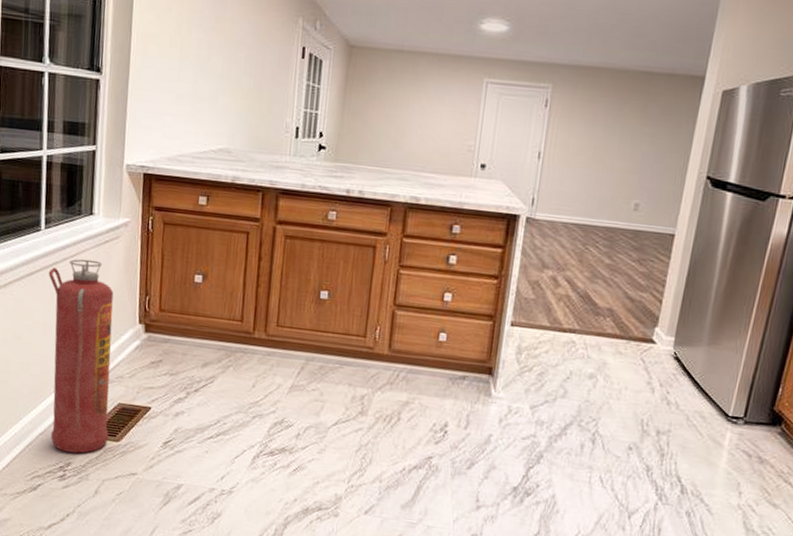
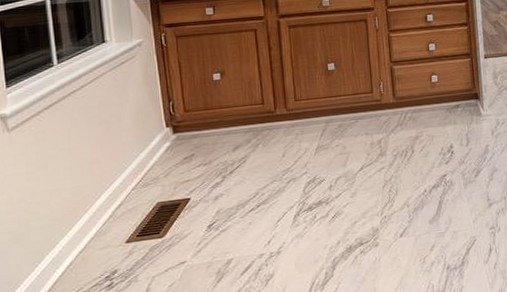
fire extinguisher: present [48,258,114,454] -> none [67,81,152,262]

